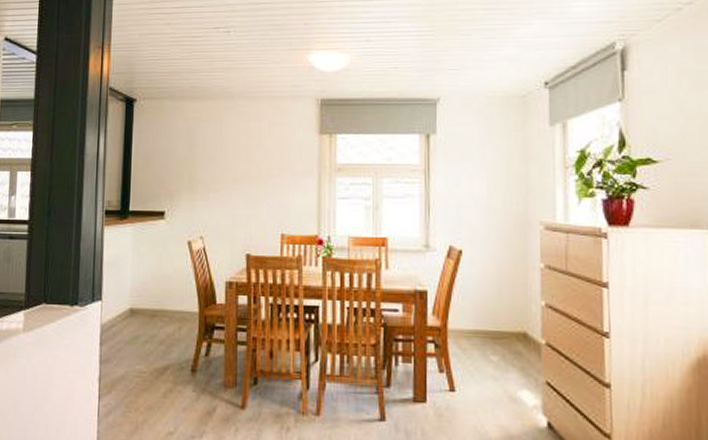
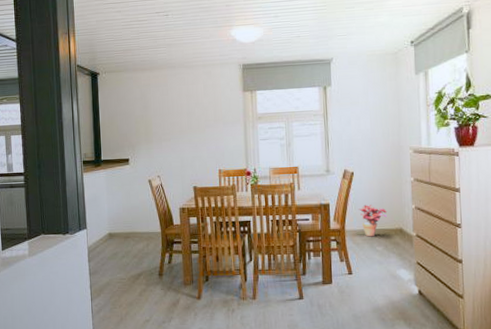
potted plant: none [468,296,505,341] -> present [359,205,387,237]

